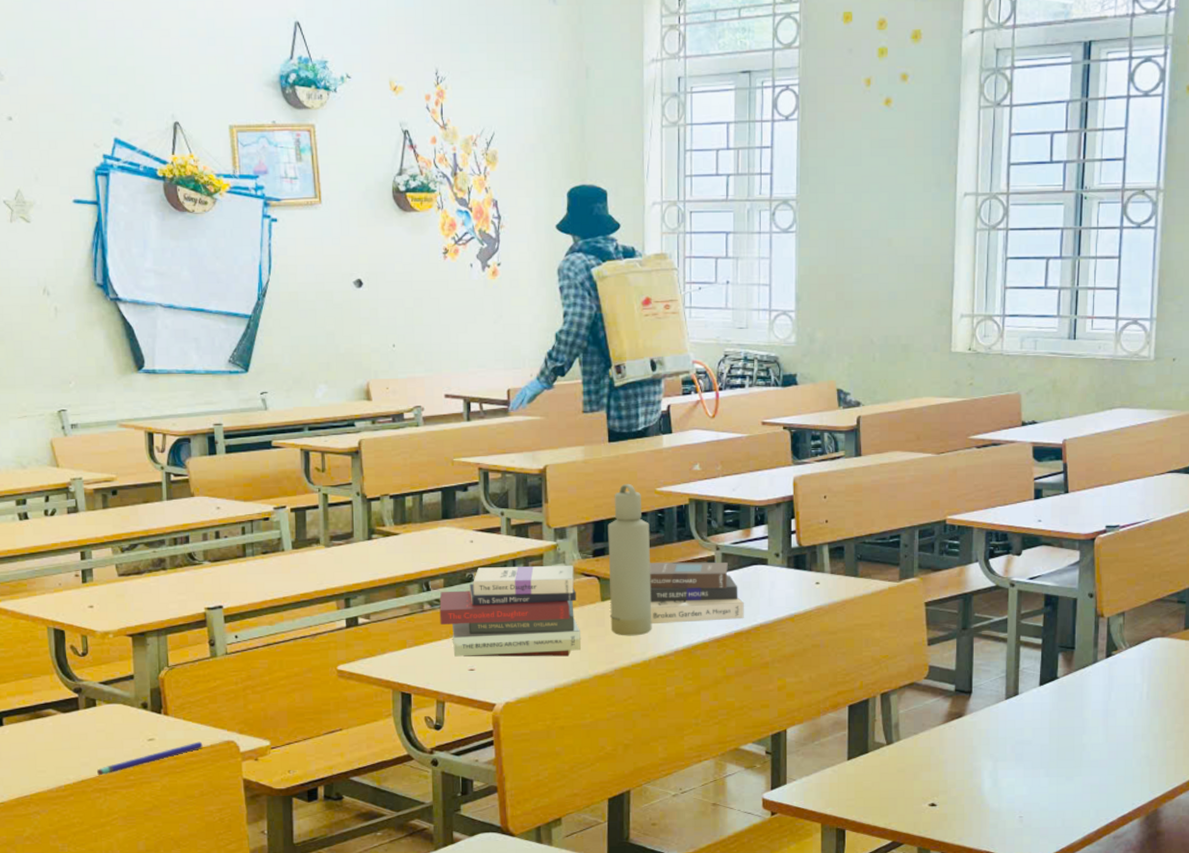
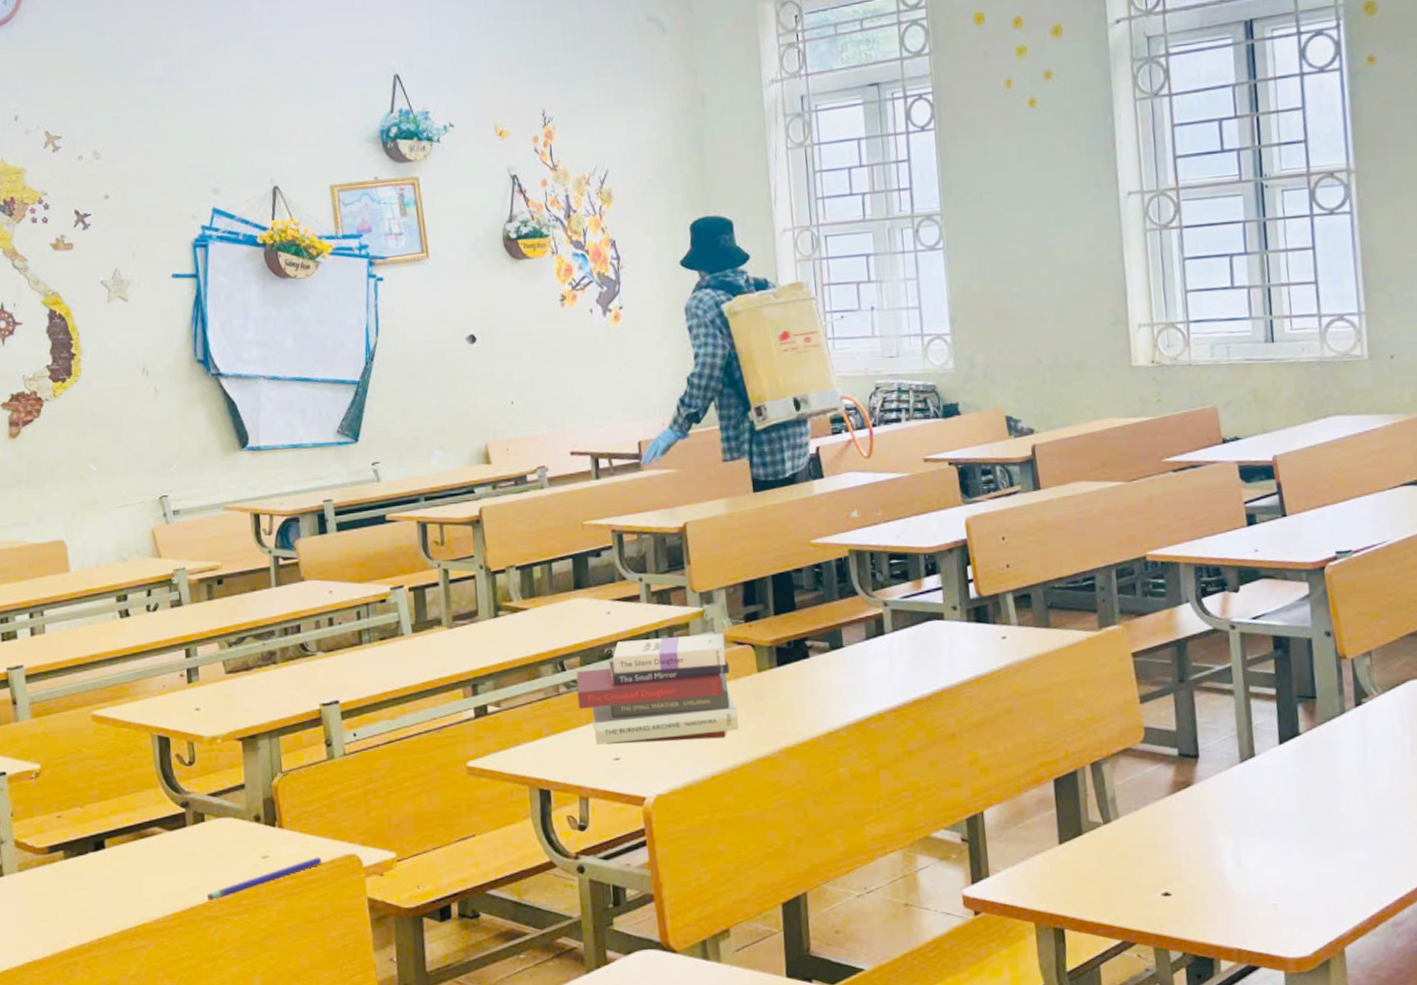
bottle: present [608,483,652,636] -> none [759,537,818,711]
books: present [649,562,744,625] -> none [809,619,923,696]

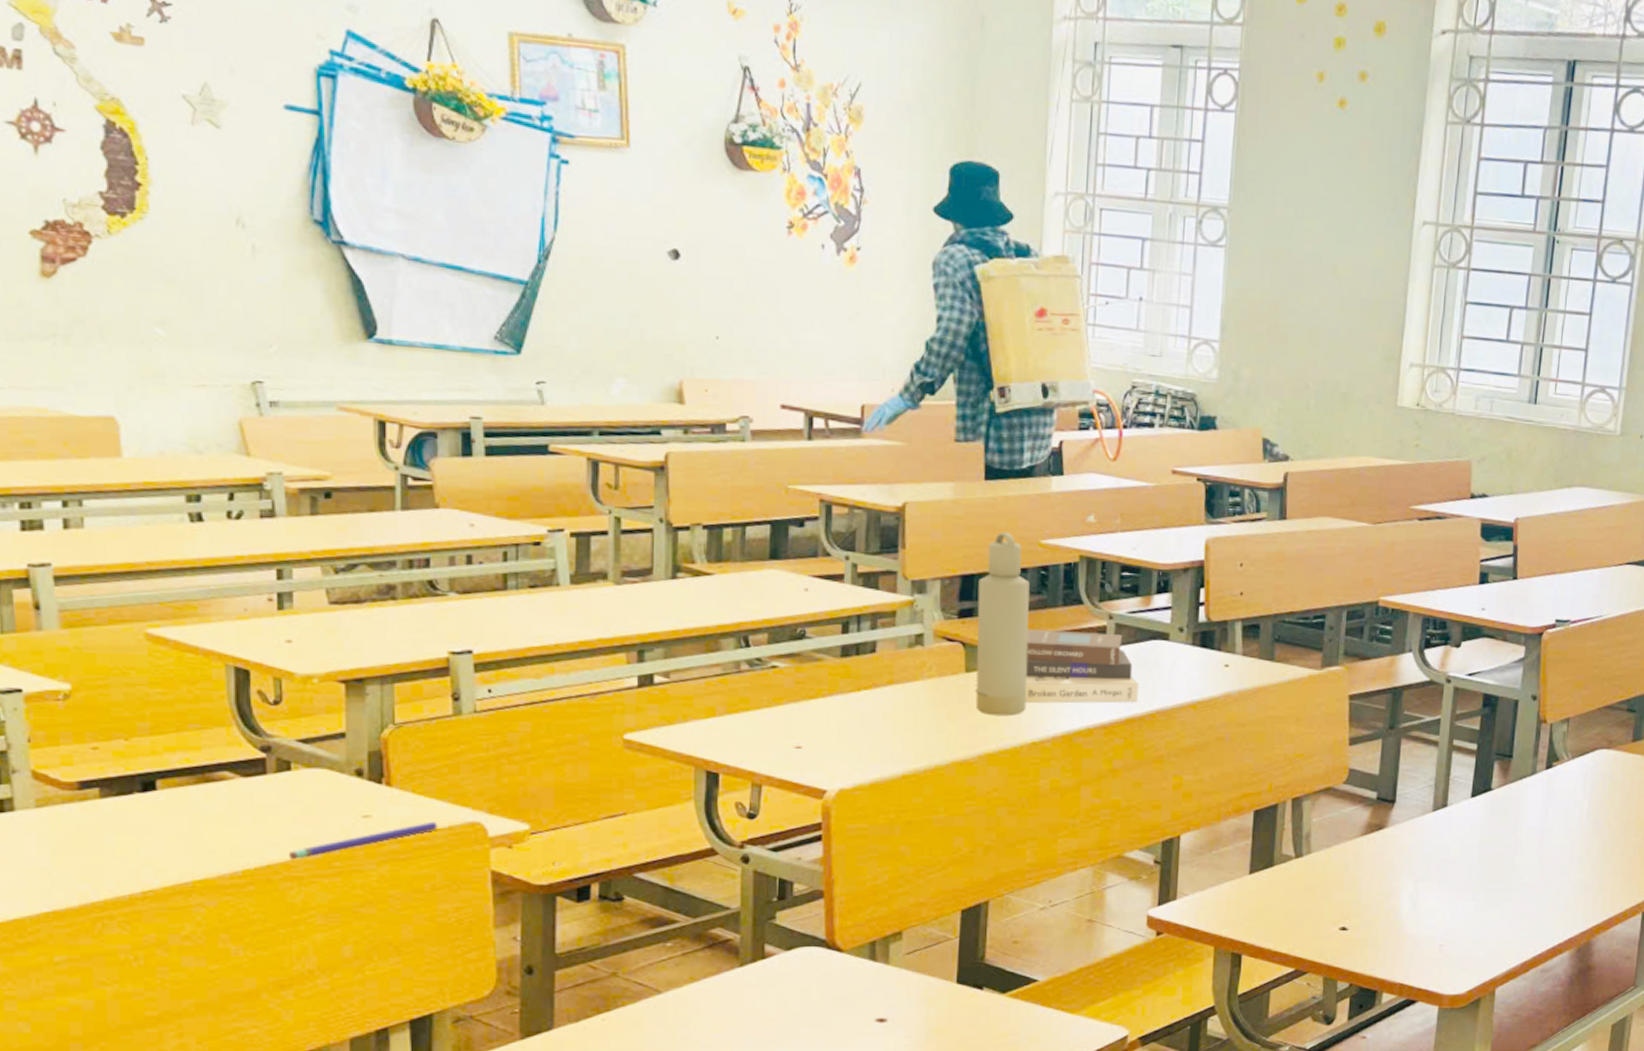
books: present [576,632,738,745] -> none [760,622,938,737]
bottle: none [759,537,818,711] -> present [975,531,1030,717]
books: none [809,619,923,696] -> present [1025,628,1139,704]

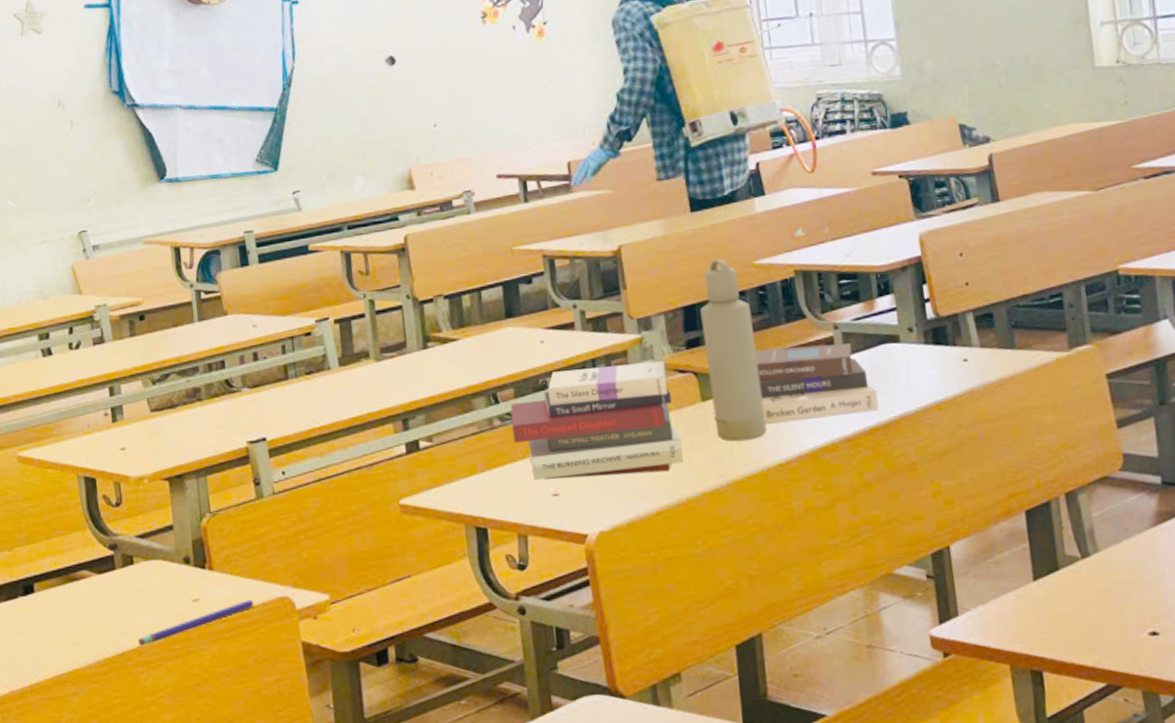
books: none [760,622,938,737] -> present [511,360,683,480]

